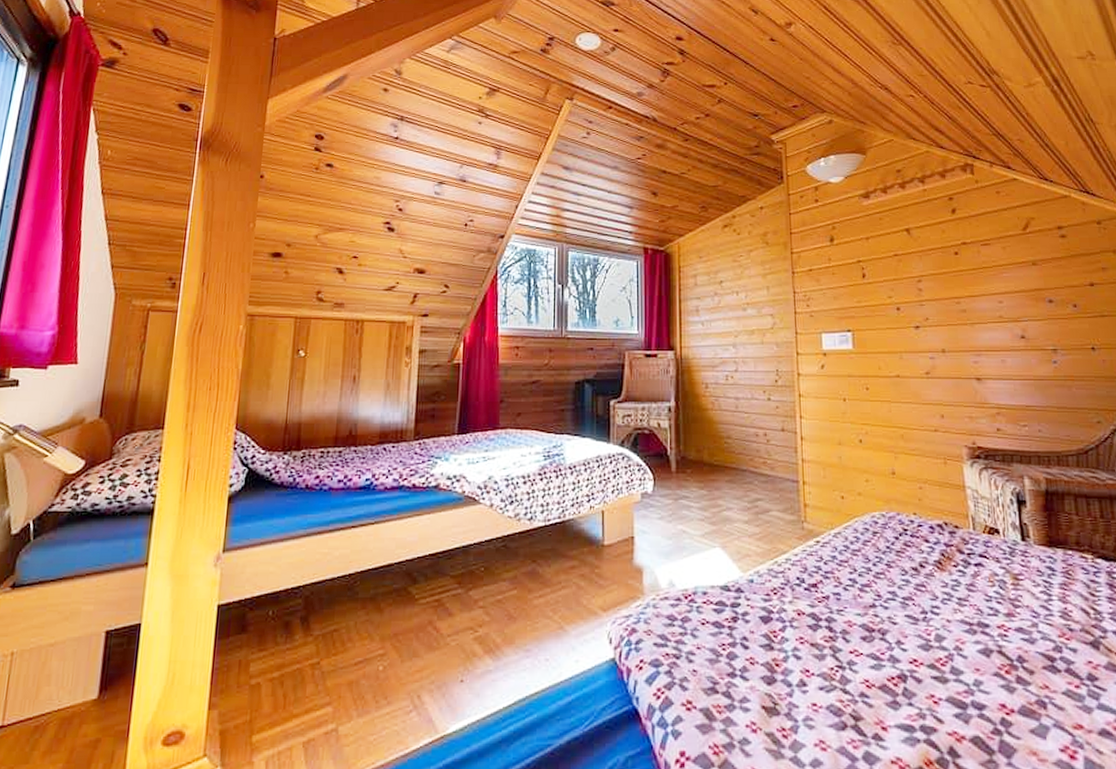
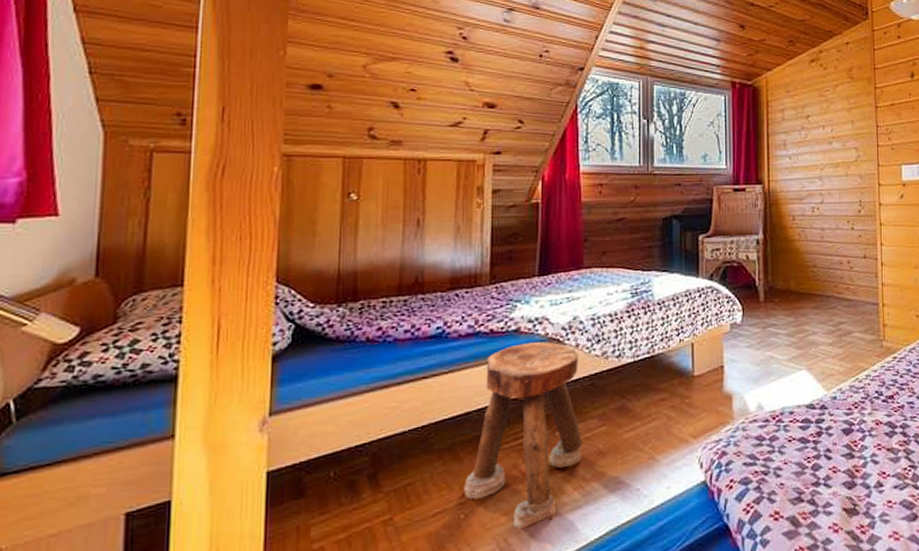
stool: none [383,500,494,689] -> present [464,342,582,530]

